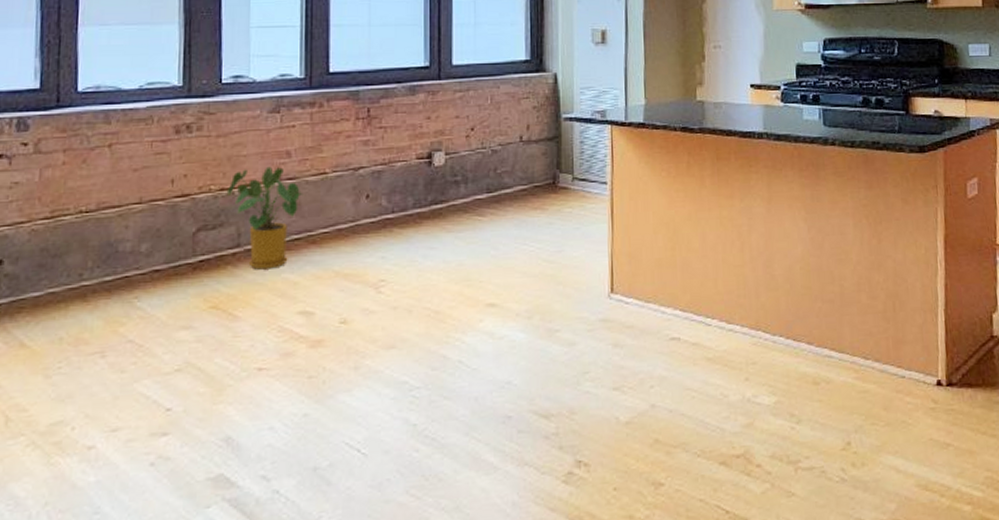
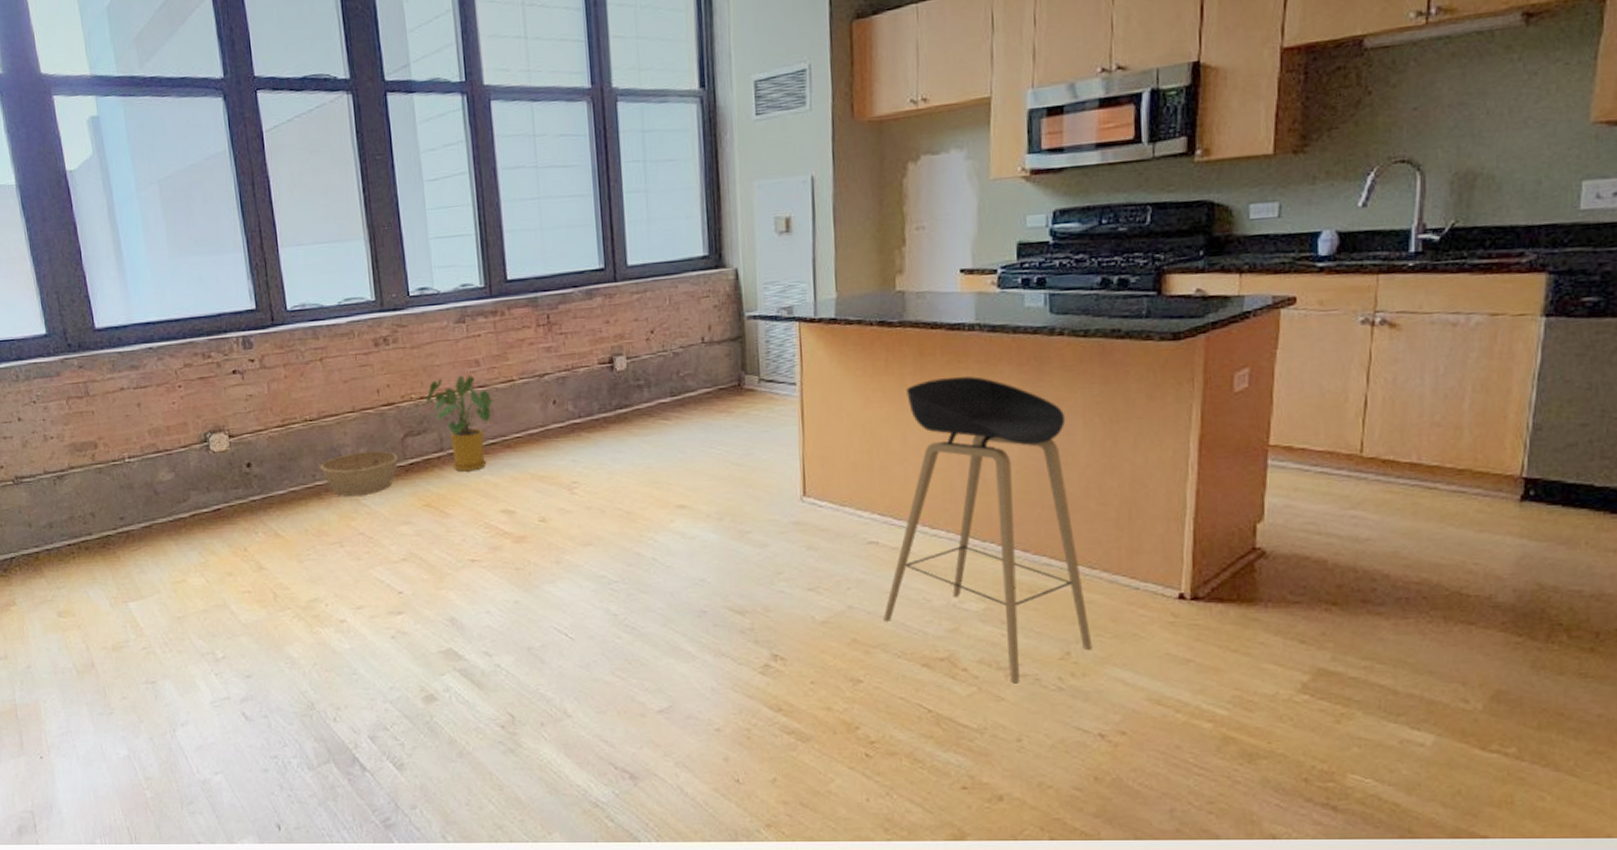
basket: none [91,247,187,298] -> present [320,451,399,496]
stool: none [684,179,869,477] -> present [883,376,1093,684]

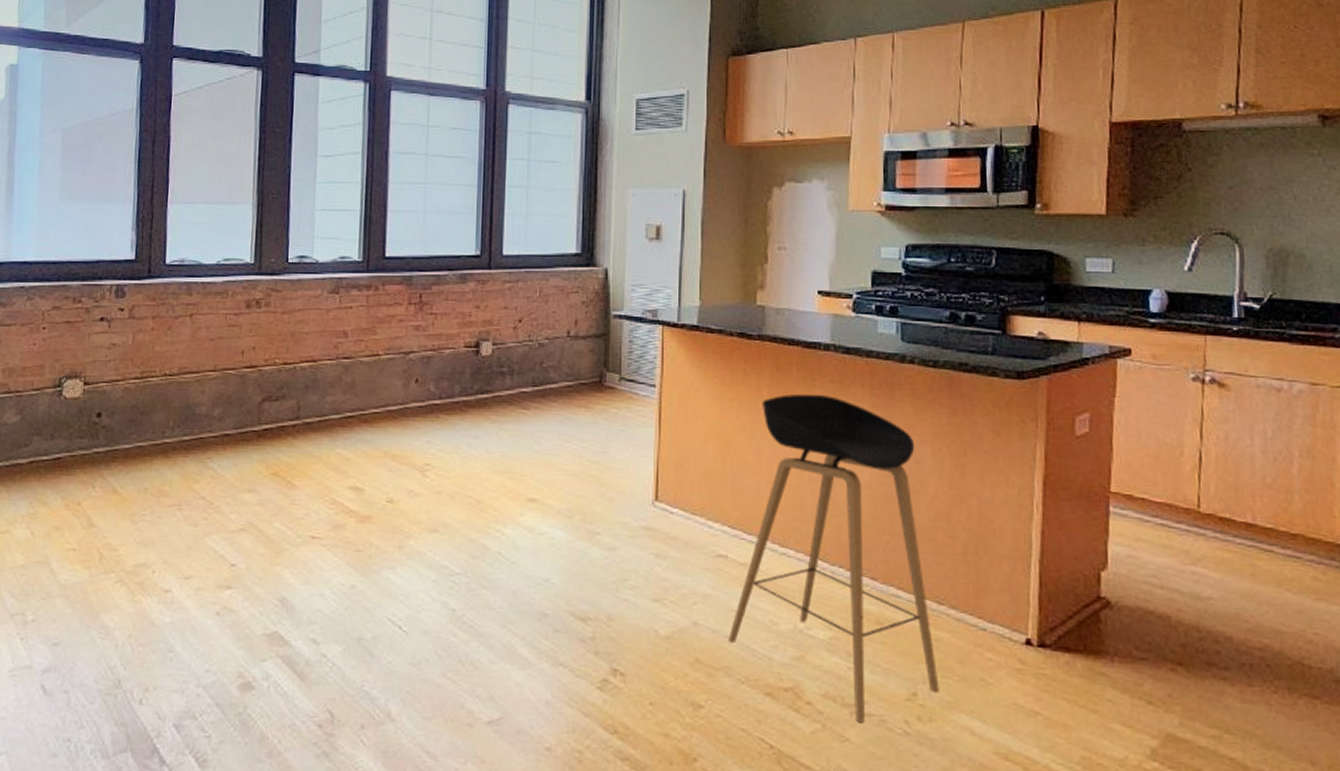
basket: present [320,451,399,496] -> none [172,412,253,457]
house plant: present [425,375,495,472] -> none [289,344,358,443]

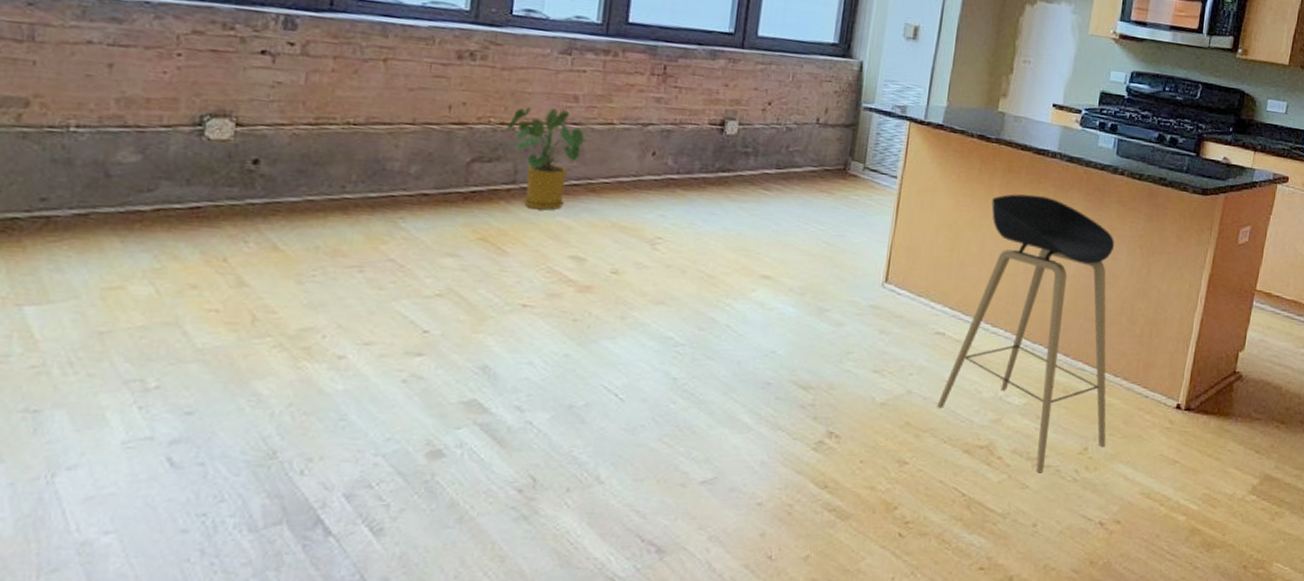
house plant: none [289,344,358,443] -> present [506,106,587,211]

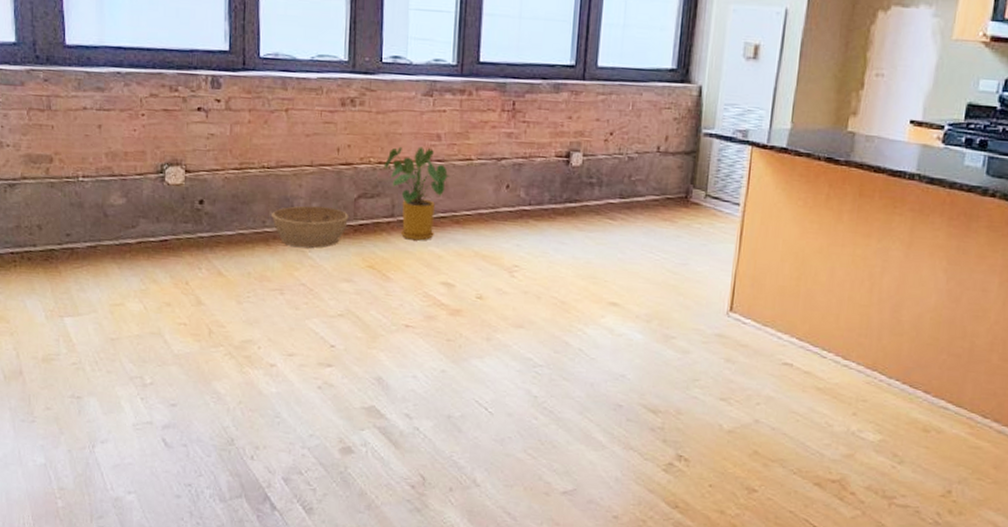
basket: none [354,169,459,218] -> present [272,205,349,248]
stool: present [937,194,1115,473] -> none [785,220,984,513]

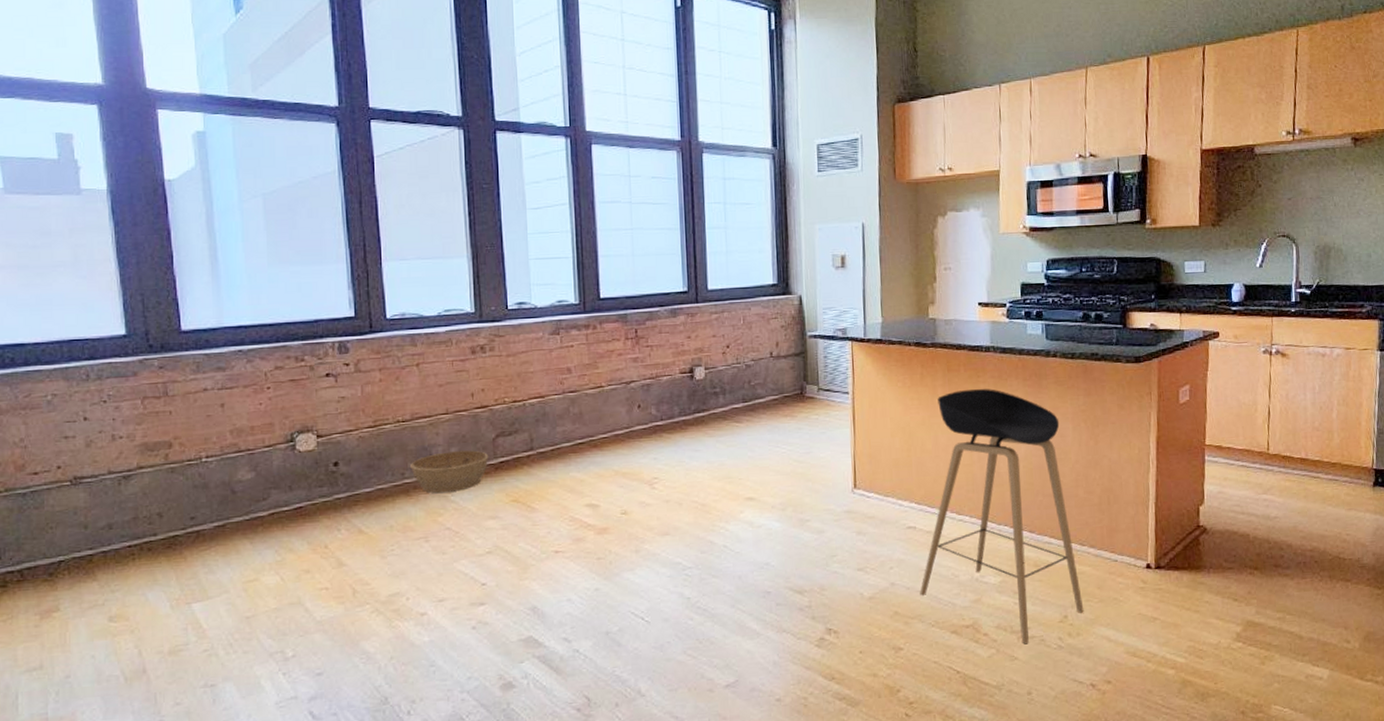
house plant: present [383,146,450,241] -> none [518,381,584,469]
stool: none [785,220,984,513] -> present [920,388,1084,645]

